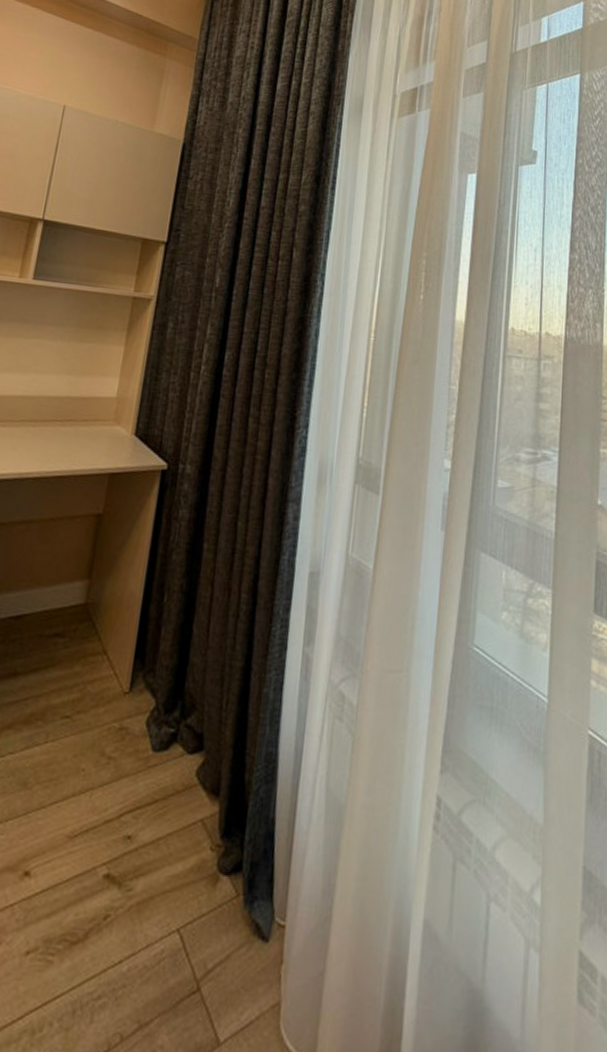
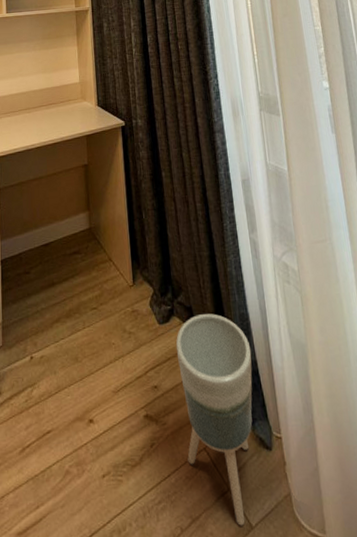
planter: none [151,746,272,1040] -> present [175,313,253,526]

